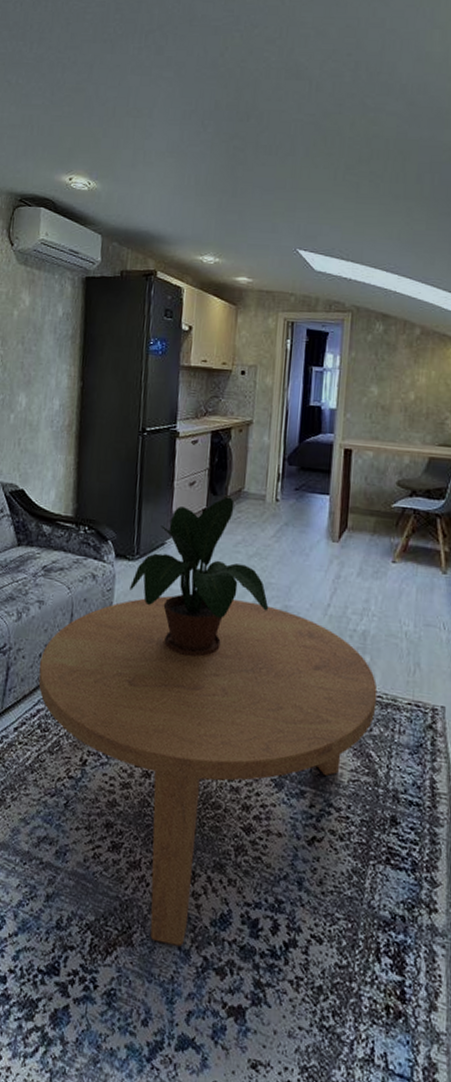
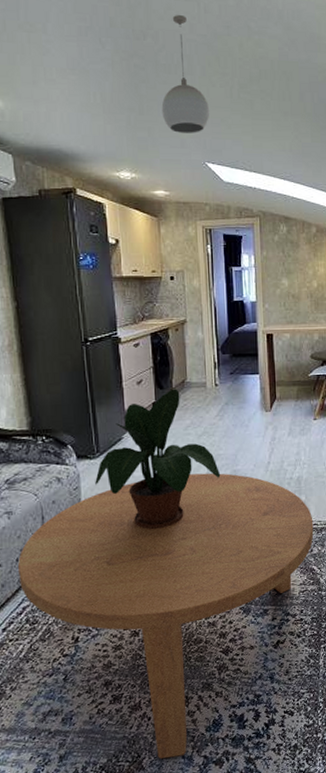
pendant light: none [255,94,309,218] -> present [161,14,210,133]

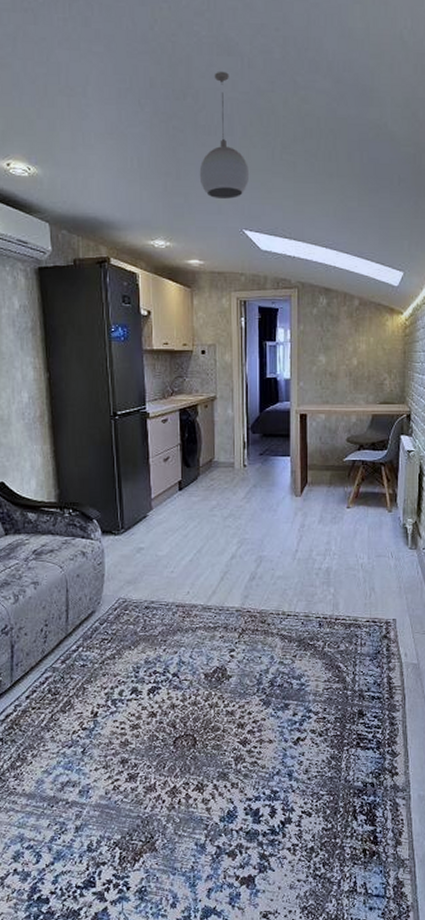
coffee table: present [17,473,314,759] -> none [41,557,342,843]
potted plant: present [95,389,221,529] -> none [119,468,246,610]

